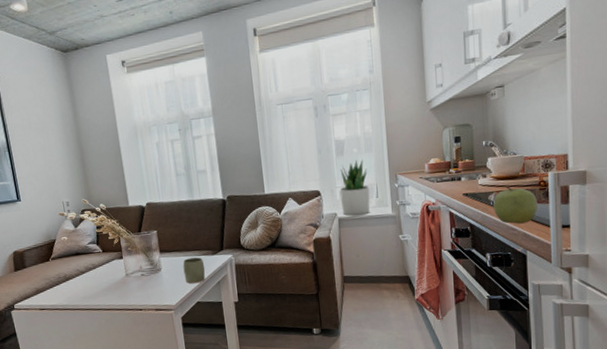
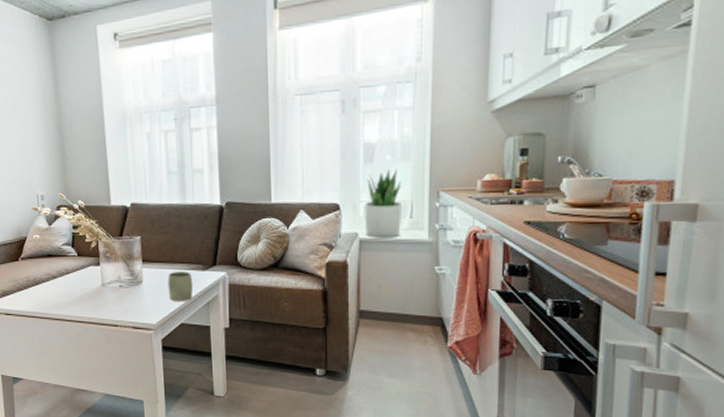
fruit: present [493,186,538,224] -> none [563,216,625,266]

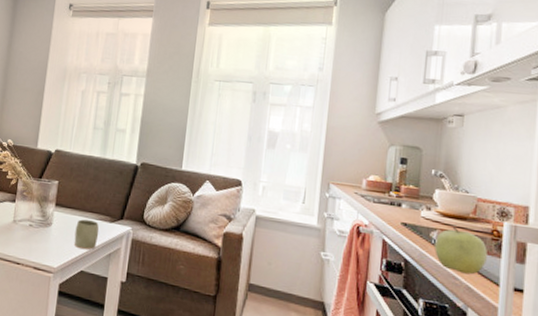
planter: present [365,169,402,240] -> none [262,157,298,221]
fruit: none [563,216,625,266] -> present [434,226,487,275]

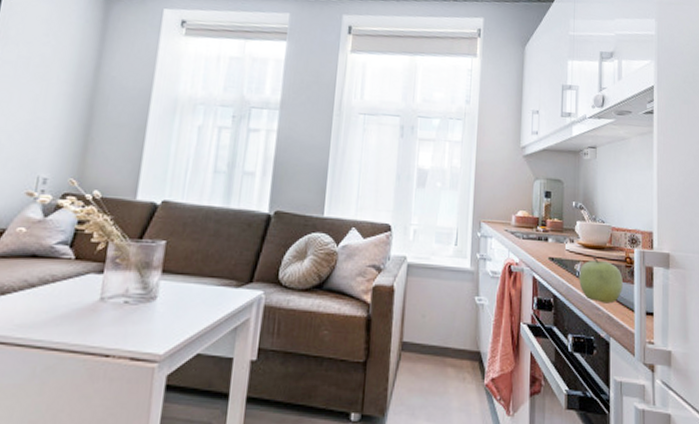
mug: present [74,219,99,250] -> none [187,287,222,326]

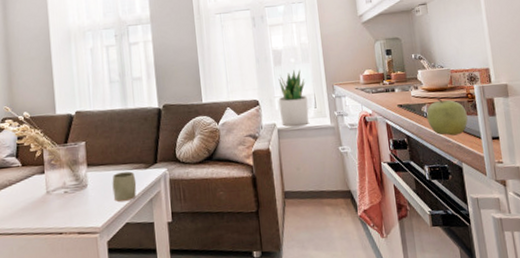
mug: none [187,287,222,326] -> present [112,171,137,202]
planter: none [413,196,449,266] -> present [278,69,309,128]

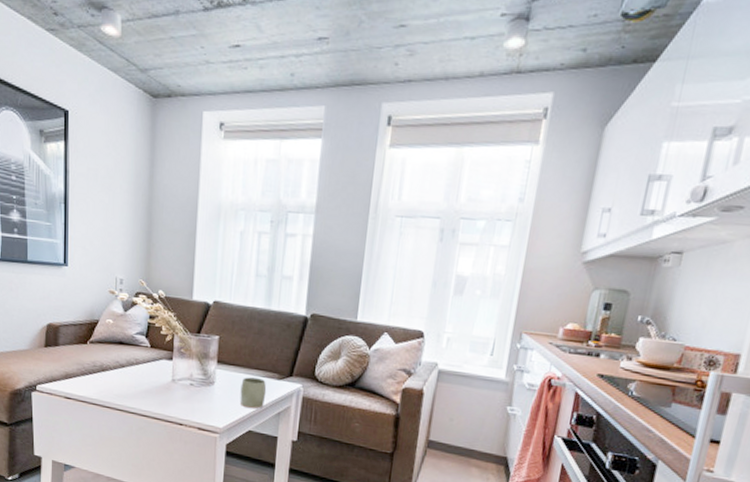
planter: present [278,69,309,128] -> none [445,304,488,374]
fruit: present [426,98,468,136] -> none [630,377,688,427]

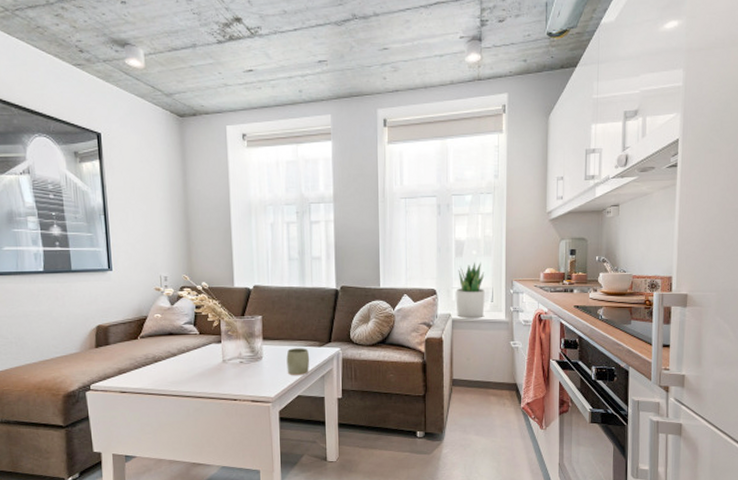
planter: none [445,304,488,374] -> present [457,262,485,320]

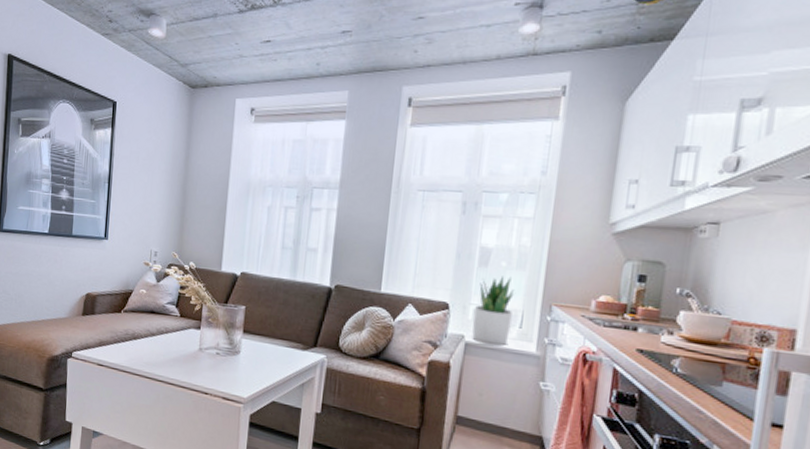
mug: present [286,348,310,376] -> none [264,347,291,380]

